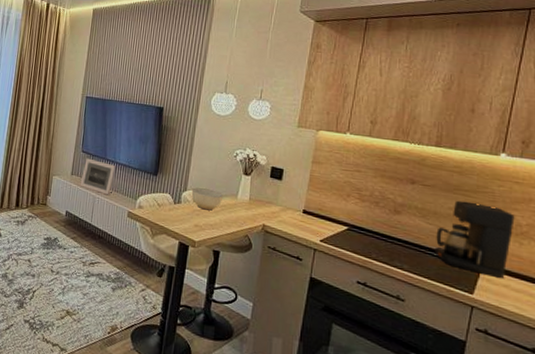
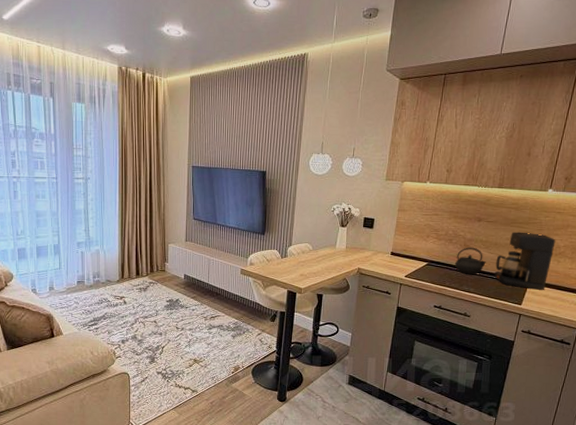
picture frame: present [80,158,117,195] -> none [194,224,227,257]
bowl: present [191,188,224,211] -> none [296,242,324,261]
kettle: none [382,213,423,249] -> present [454,247,486,275]

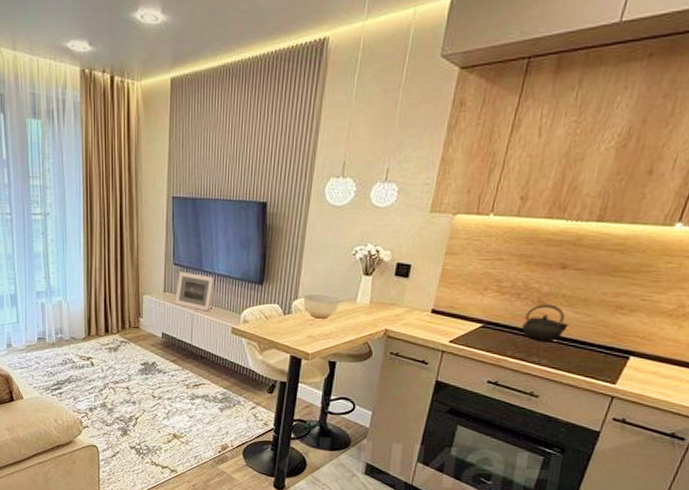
picture frame: none [194,224,227,257] -> present [175,271,216,312]
bowl: none [296,242,324,261] -> present [303,295,341,319]
coffee maker: present [494,232,556,290] -> none [578,284,679,365]

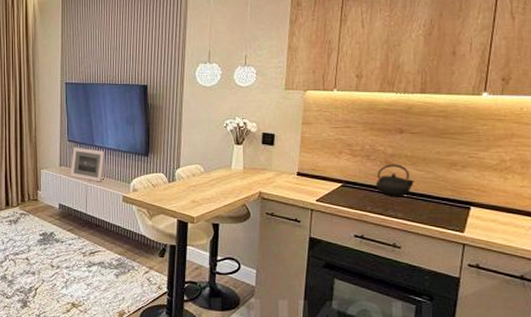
bowl: present [303,295,341,319] -> none [185,163,218,185]

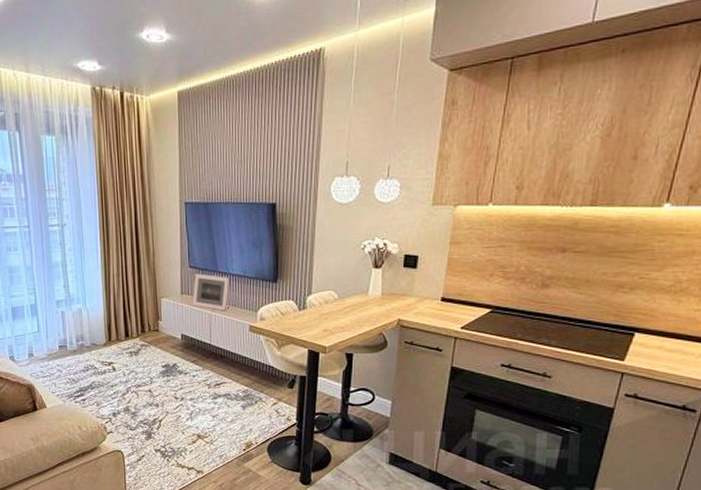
kettle: present [375,164,414,197] -> none [528,287,573,324]

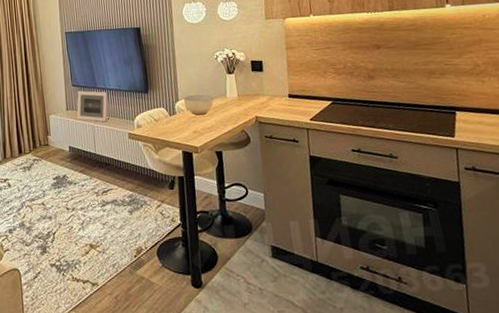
bowl: none [317,289,353,312] -> present [183,94,214,115]

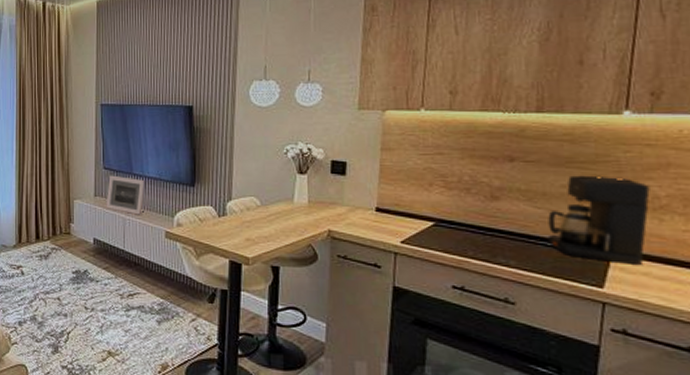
bowl: present [183,94,214,115] -> none [237,195,277,220]
coffee maker: none [409,53,477,117] -> present [547,175,650,265]

